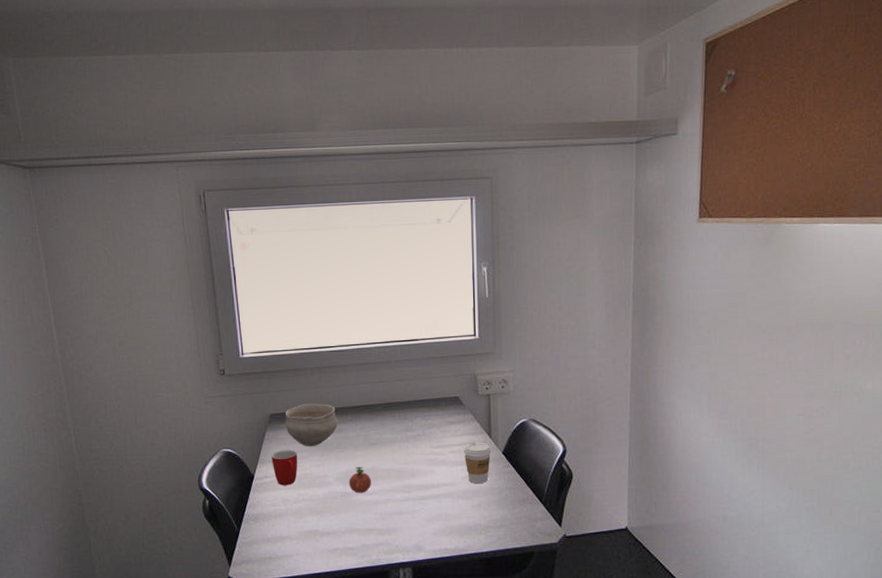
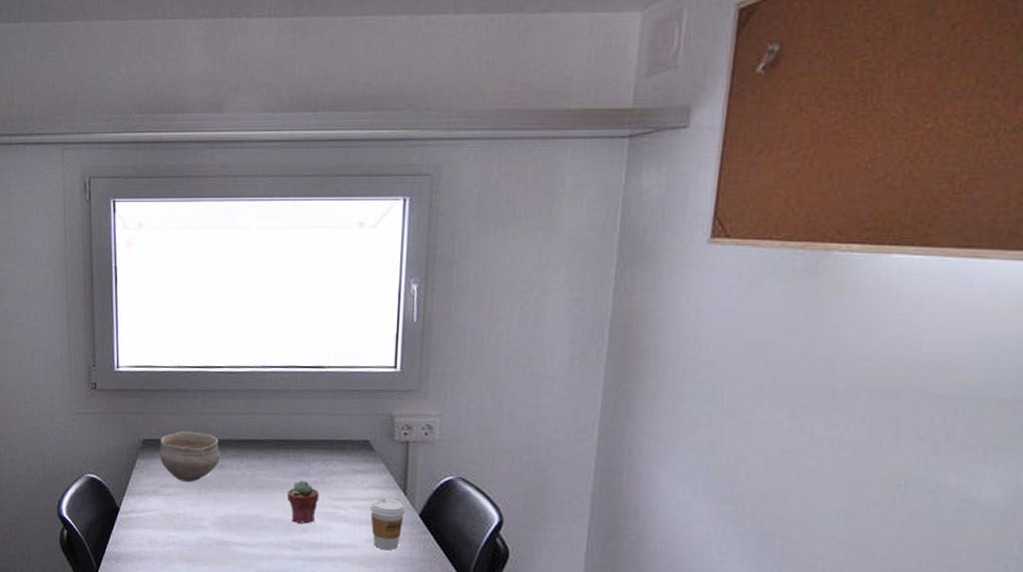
mug: present [271,450,298,485] -> none [140,482,171,524]
apple: present [349,466,372,494] -> none [227,511,255,544]
potted succulent: none [395,435,422,470] -> present [286,480,320,524]

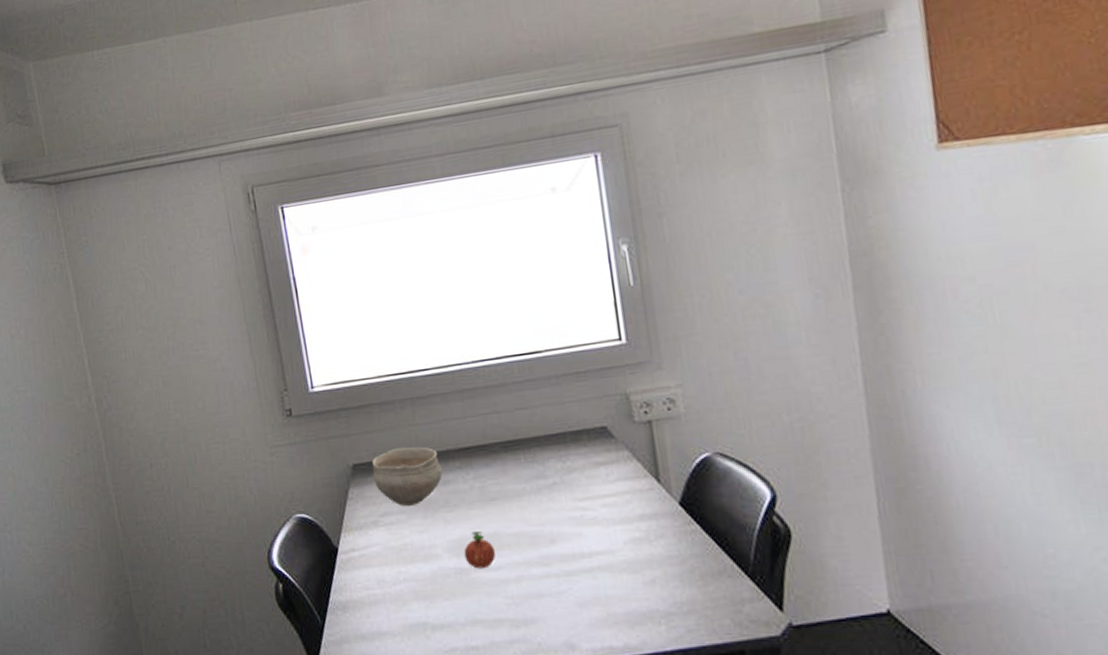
apple: none [227,511,255,544] -> present [464,530,496,569]
potted succulent: present [286,480,320,524] -> none [524,483,562,534]
coffee cup: present [370,497,406,551] -> none [620,489,663,551]

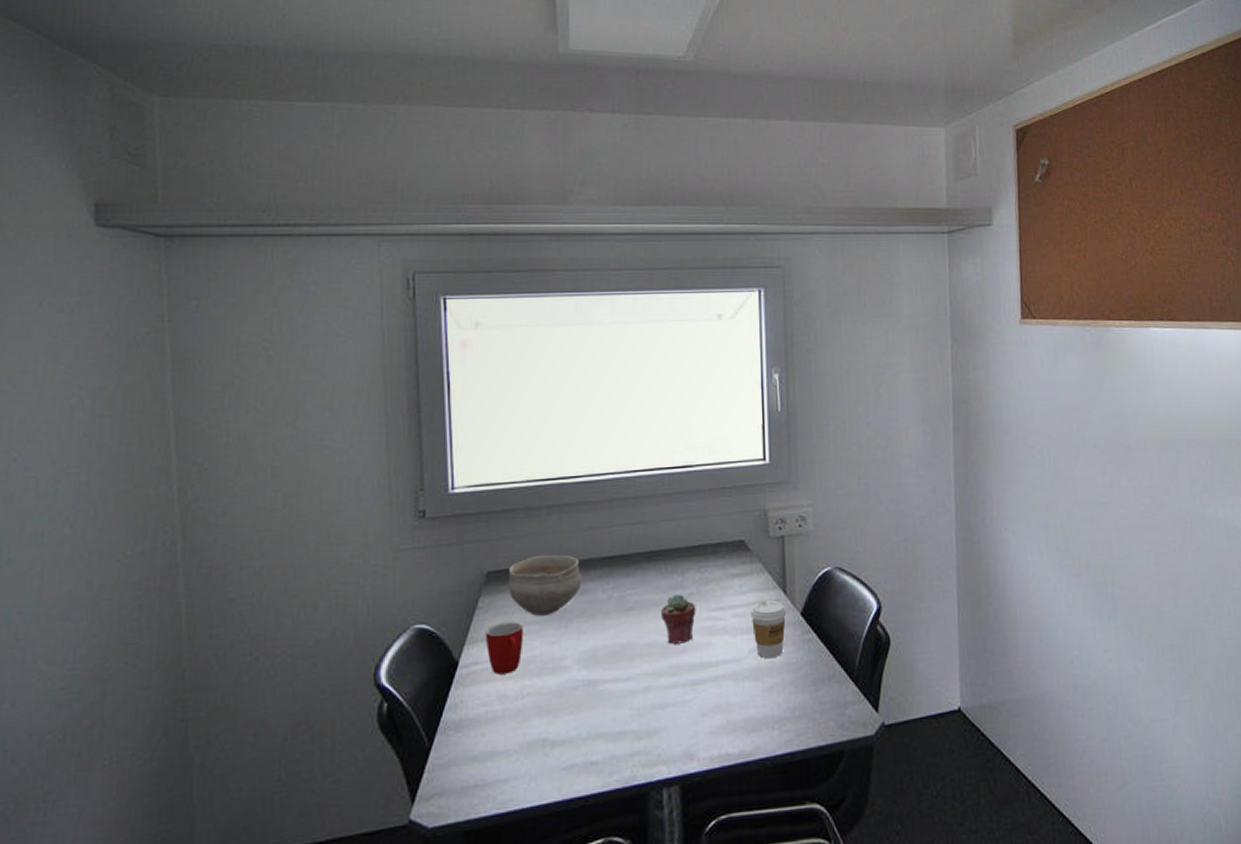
mug: none [358,512,394,561] -> present [485,622,524,675]
apple: present [464,530,496,569] -> none [594,641,627,681]
potted succulent: none [524,483,562,534] -> present [660,594,696,644]
coffee cup: none [620,489,663,551] -> present [750,600,787,659]

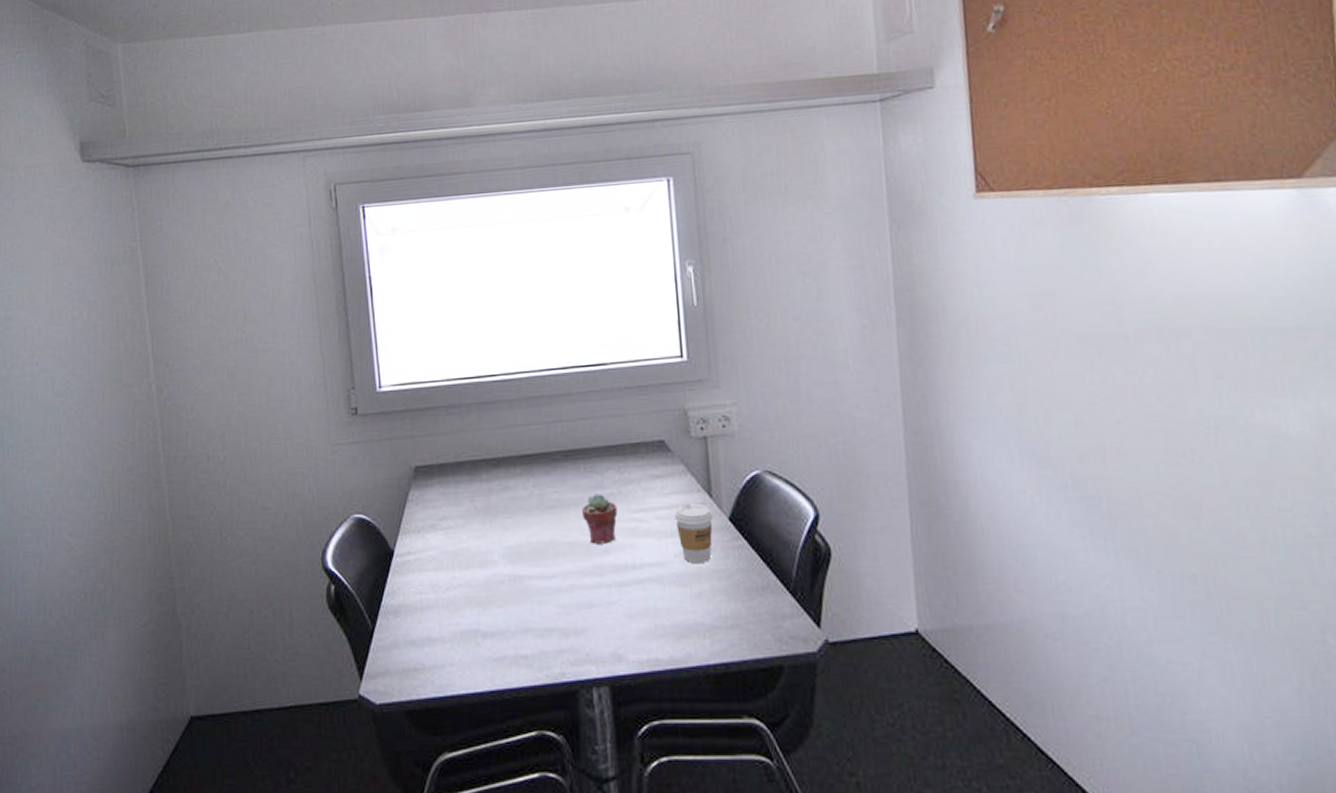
mug: present [485,622,524,675] -> none [416,515,452,565]
bowl: present [508,555,581,616] -> none [434,452,503,510]

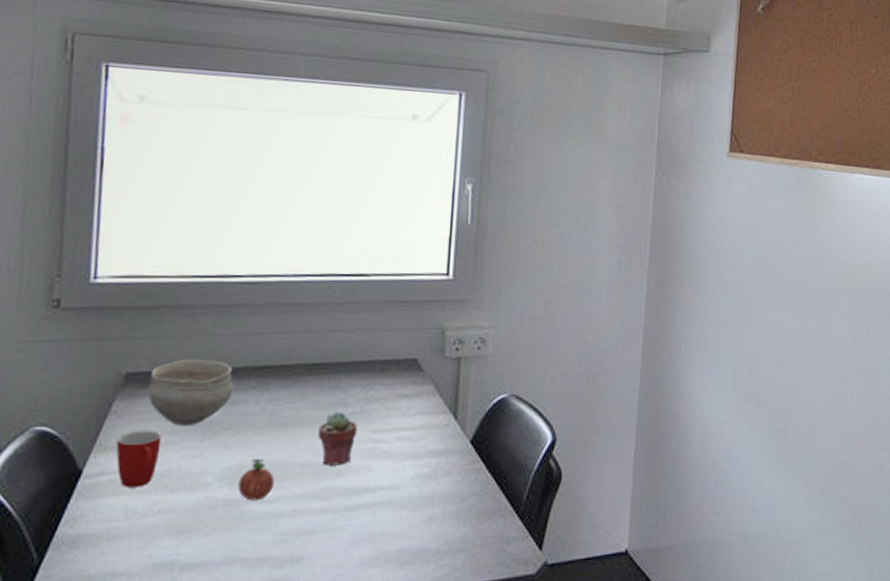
mug: none [416,515,452,565] -> present [116,431,162,488]
bowl: none [434,452,503,510] -> present [148,360,233,425]
apple: none [519,538,551,577] -> present [238,458,275,501]
coffee cup: present [674,503,714,564] -> none [416,425,456,487]

